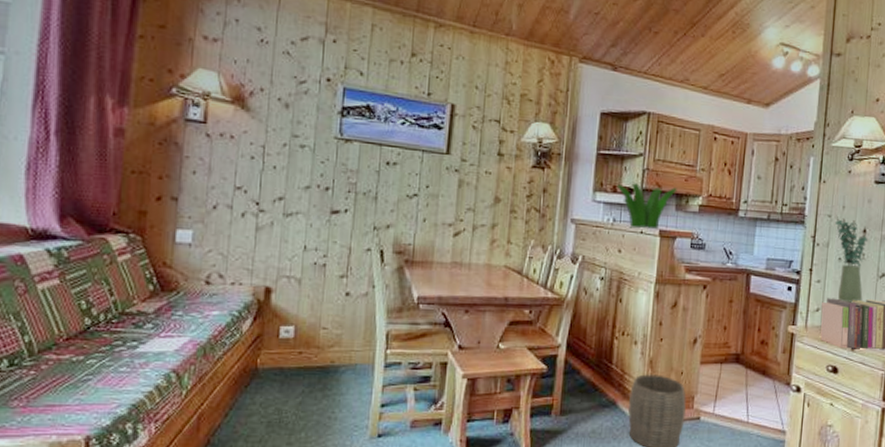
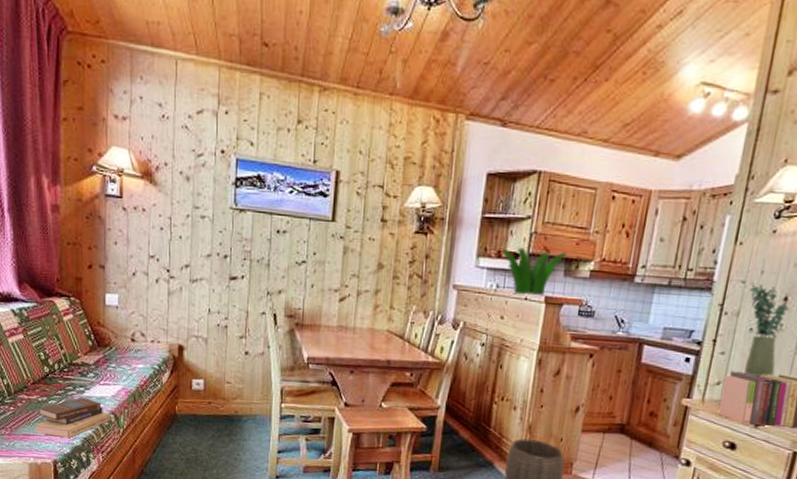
books: none [63,355,172,407] -> present [35,398,111,439]

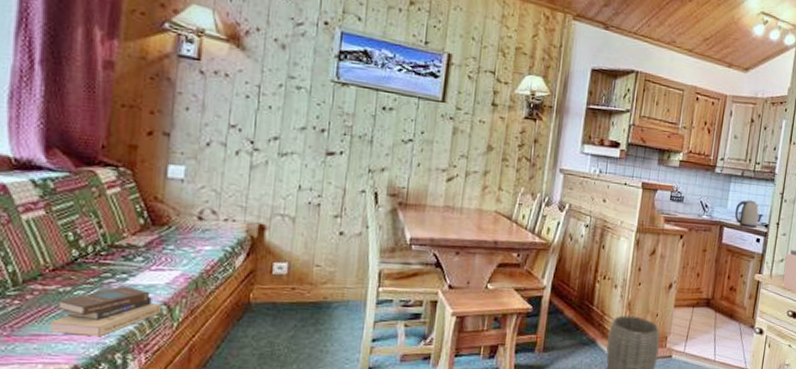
plant: present [501,247,567,296] -> none [604,137,660,182]
kettle: none [657,313,690,346] -> present [734,200,759,228]

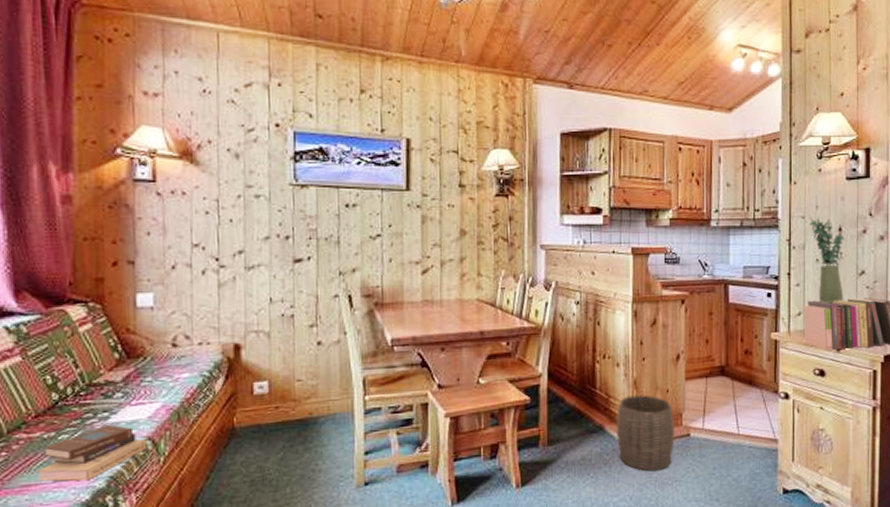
kettle: present [734,200,759,228] -> none [738,251,766,282]

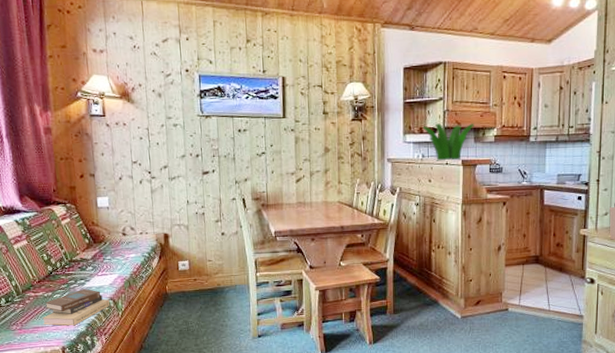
plant: none [584,202,646,249] -> present [423,123,474,161]
woven basket: present [617,395,676,472] -> none [448,277,497,337]

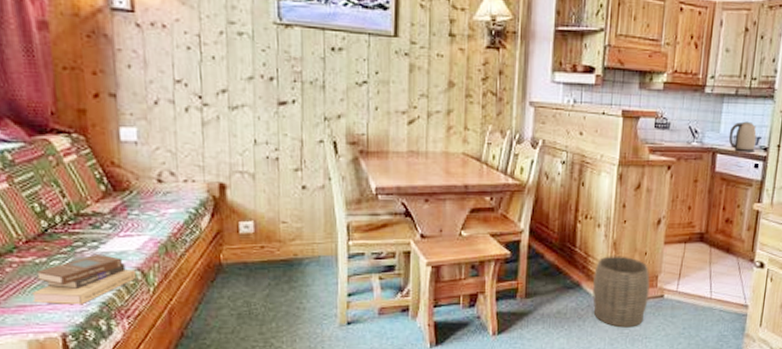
plant: present [423,123,474,161] -> none [576,61,641,110]
woven basket: none [448,277,497,337] -> present [592,256,650,328]
kettle: none [553,162,577,188] -> present [728,121,757,152]

